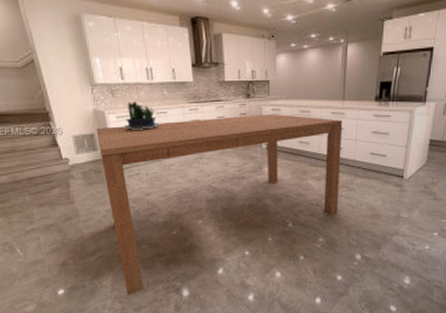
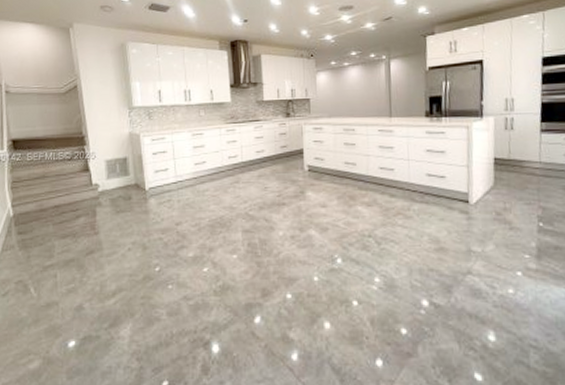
dining table: present [96,114,343,296] -> none [129,133,395,351]
potted plant: present [124,101,160,130] -> none [158,123,195,153]

